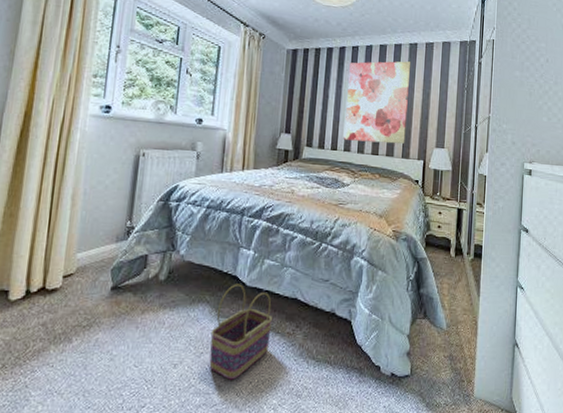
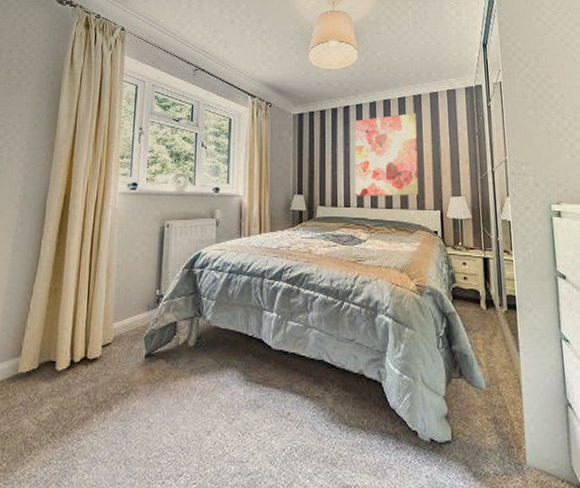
basket: present [209,284,272,380] -> none [241,347,300,447]

